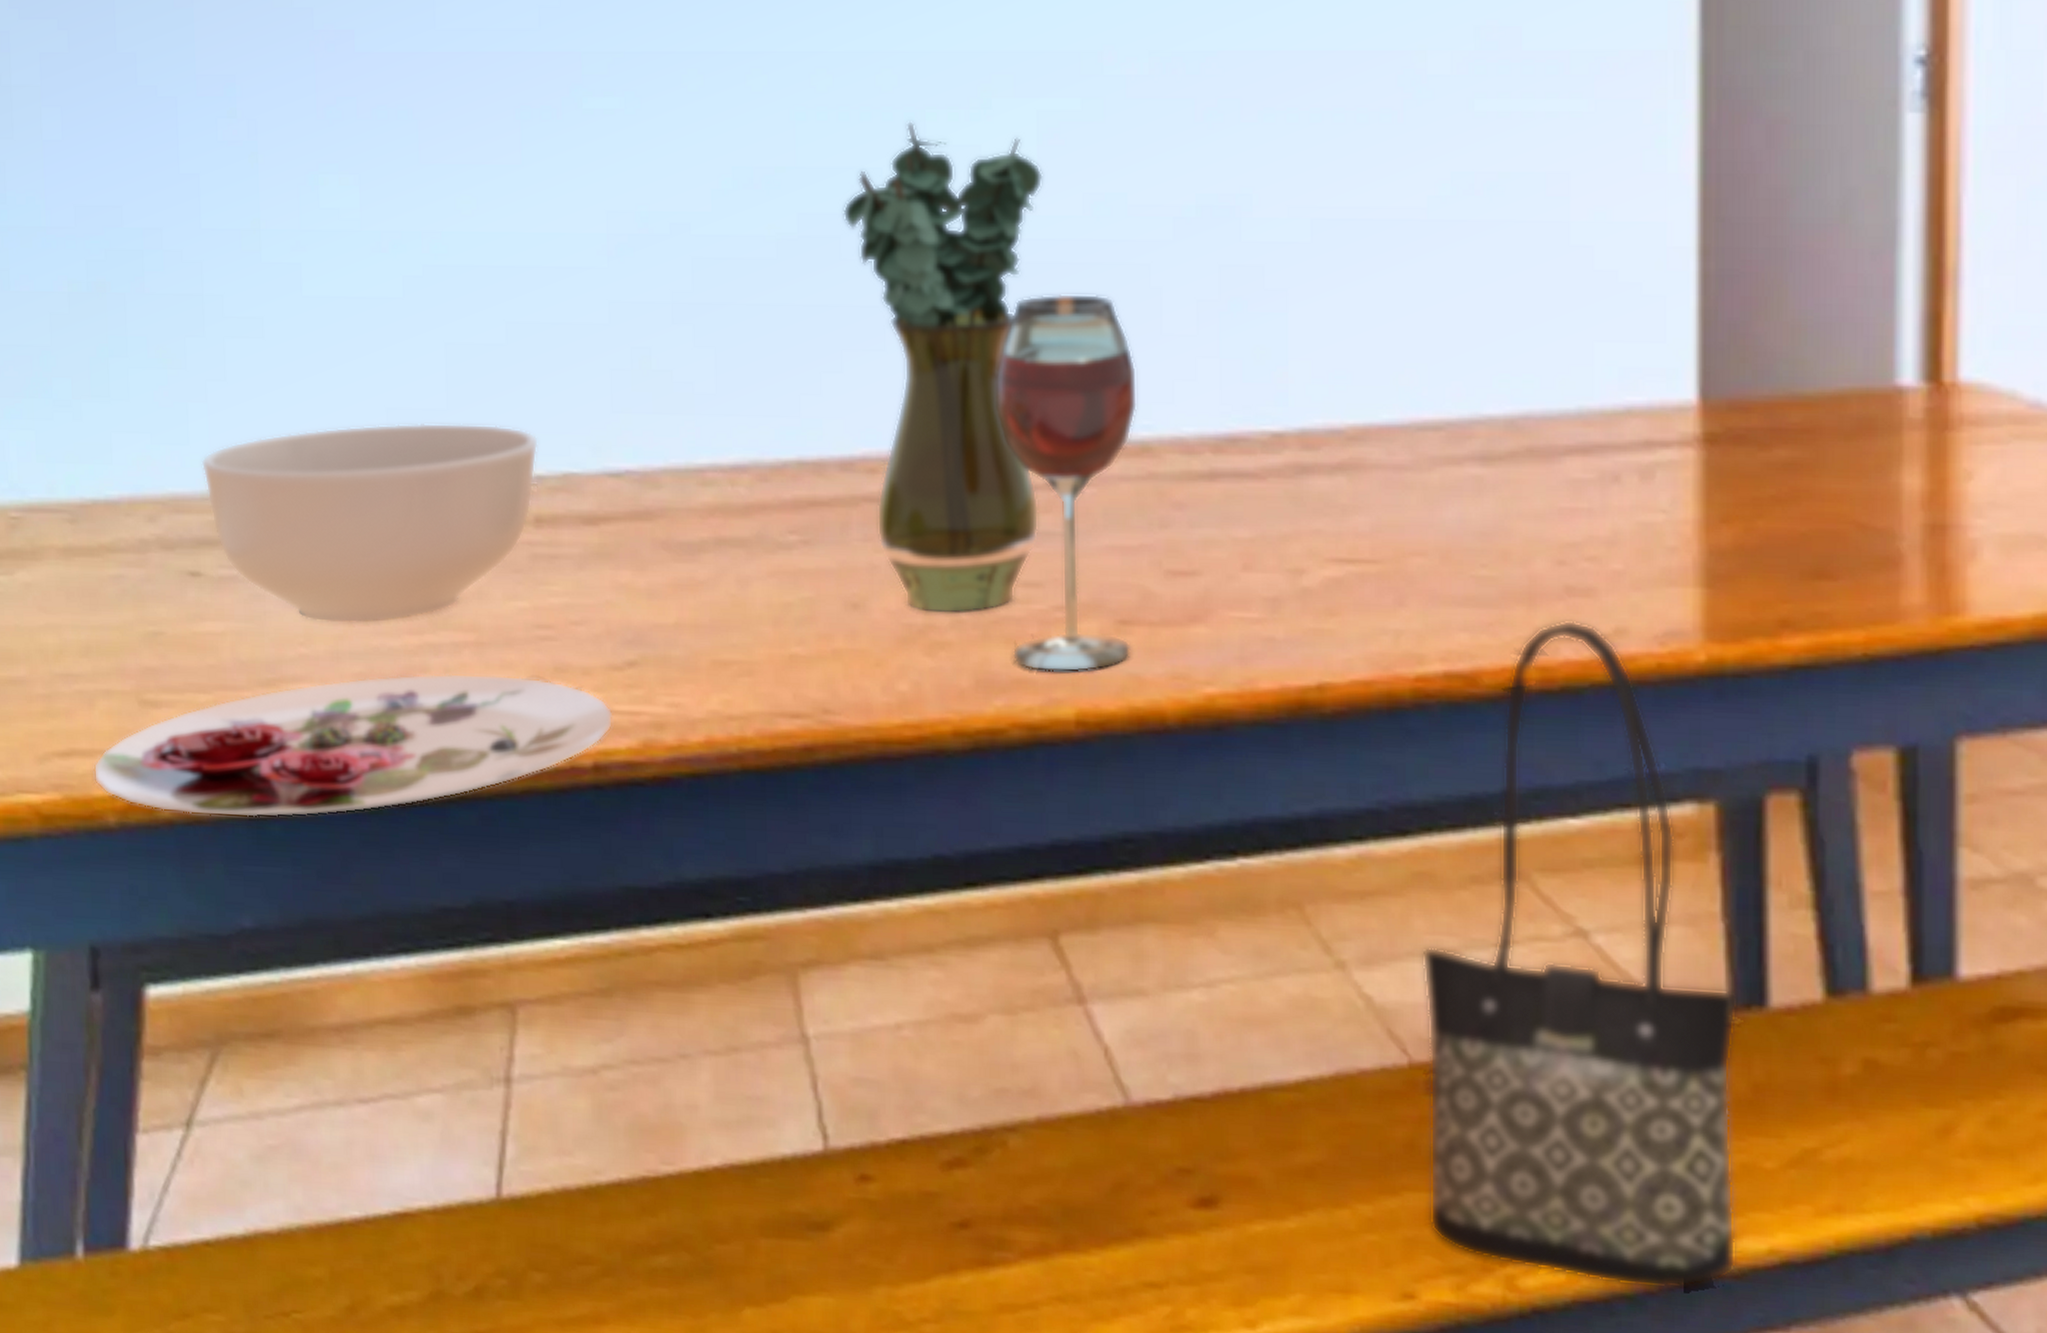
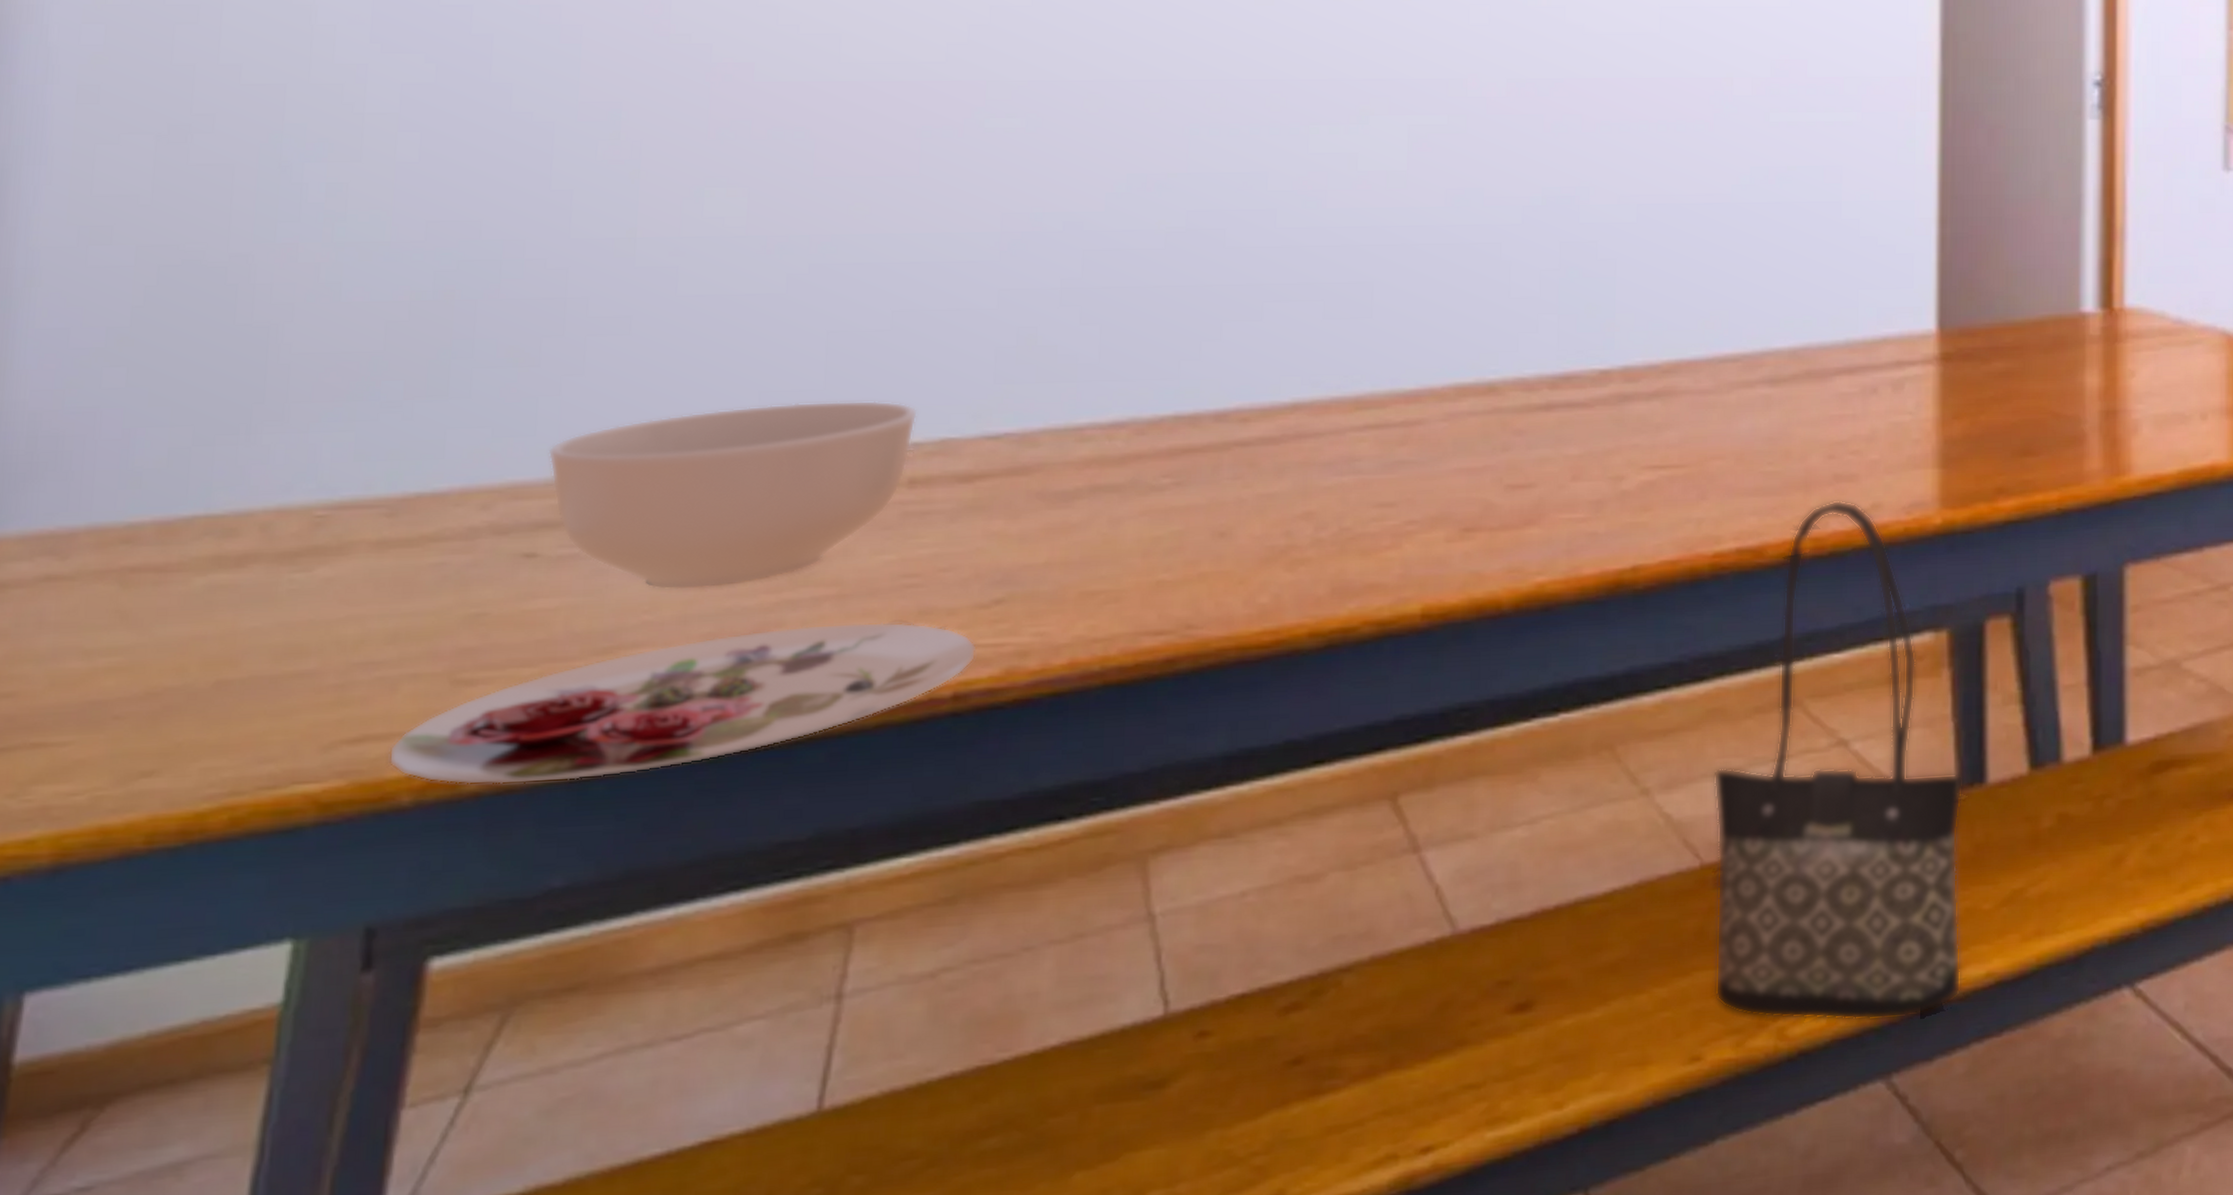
vase: present [843,121,1043,614] -> none [1229,135,1411,535]
wineglass: present [997,293,1138,673] -> none [1362,267,1487,576]

